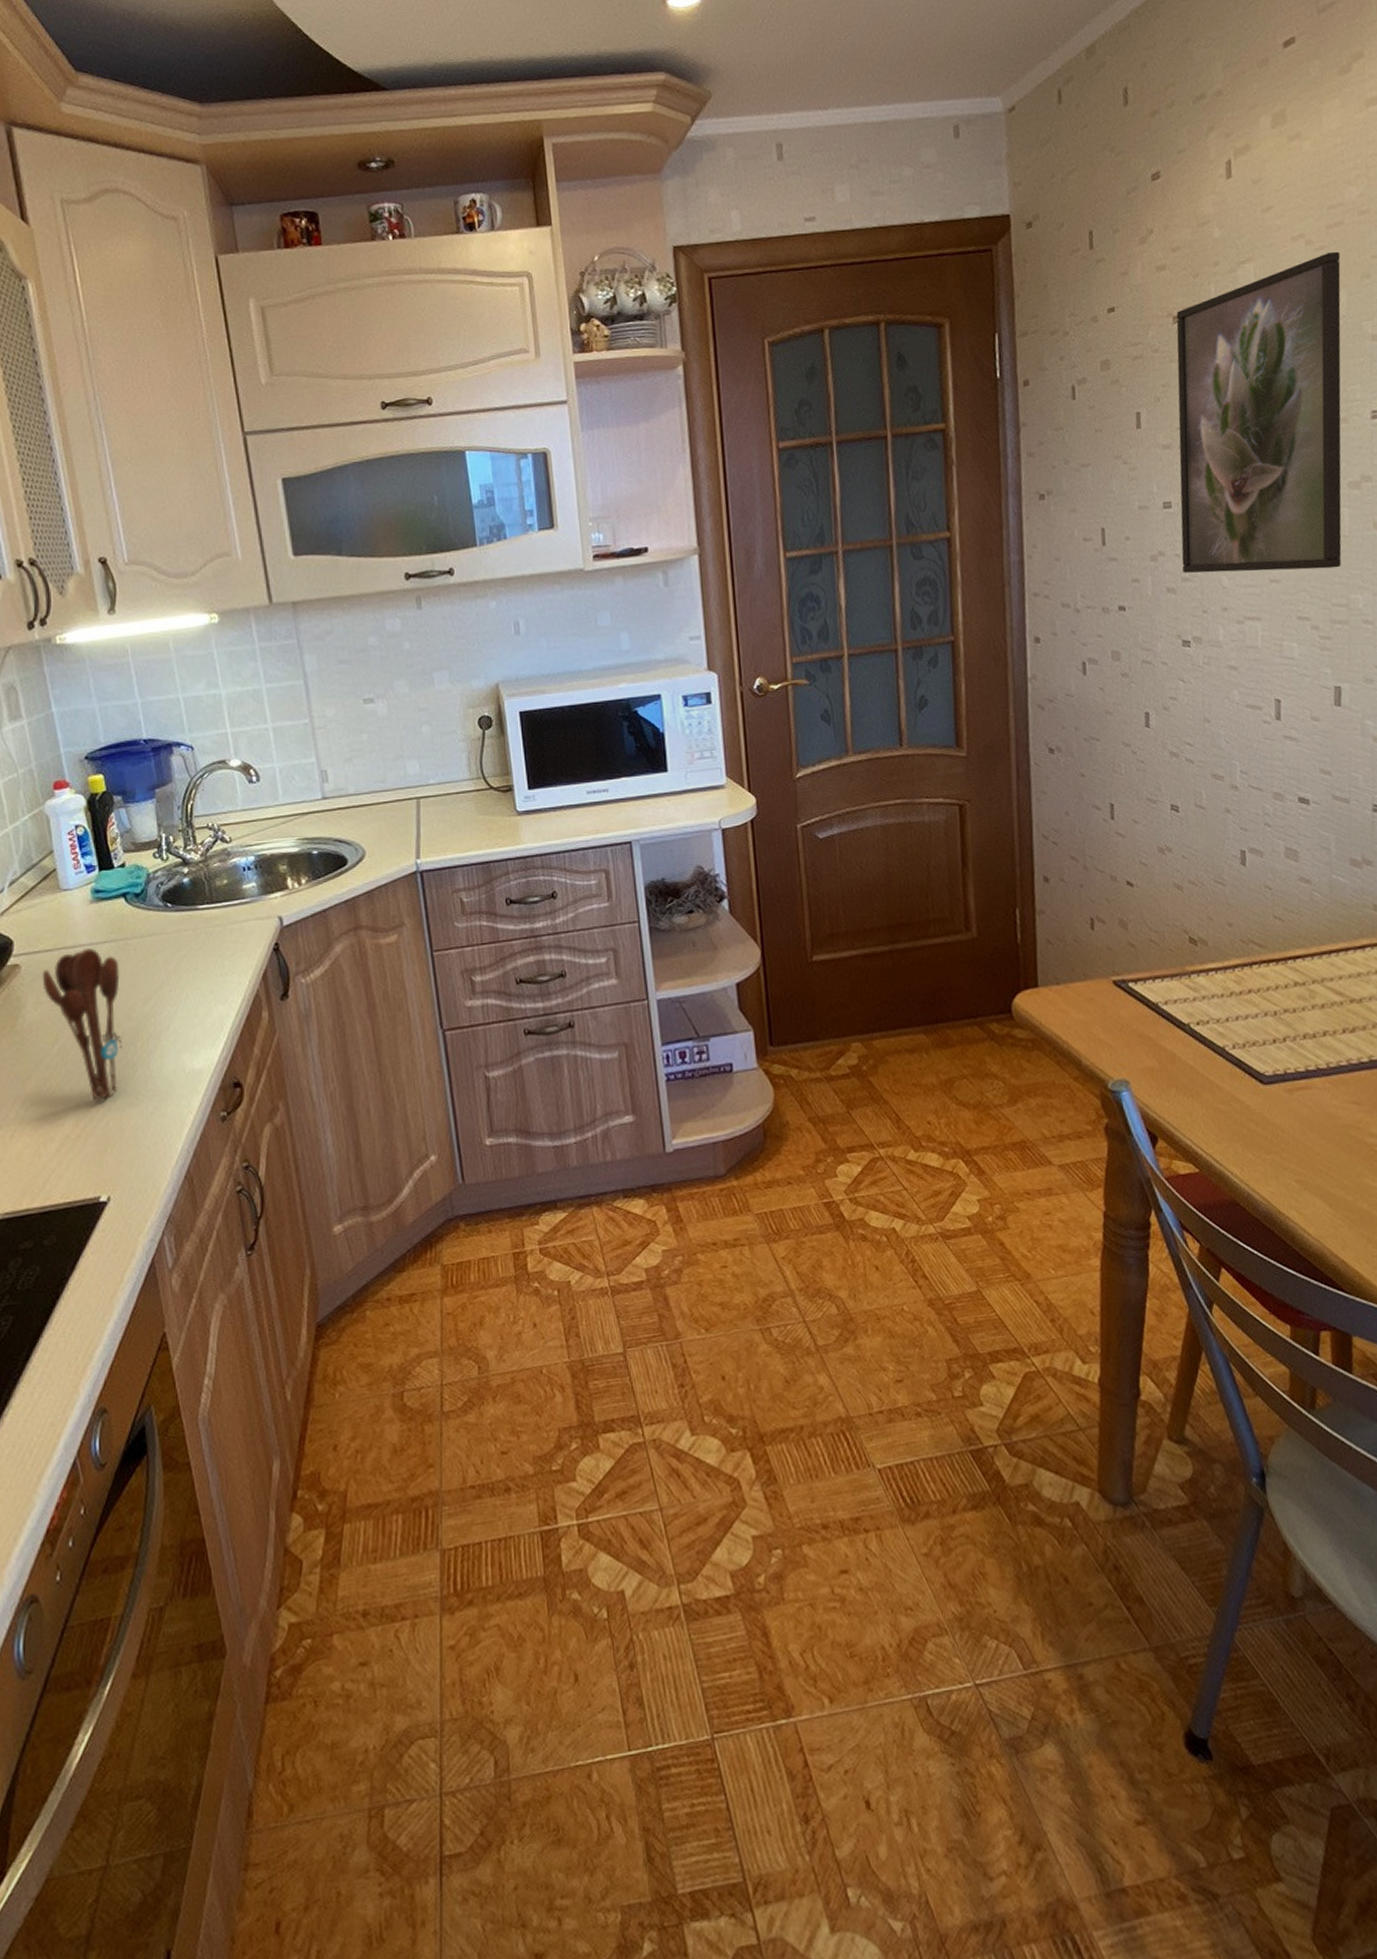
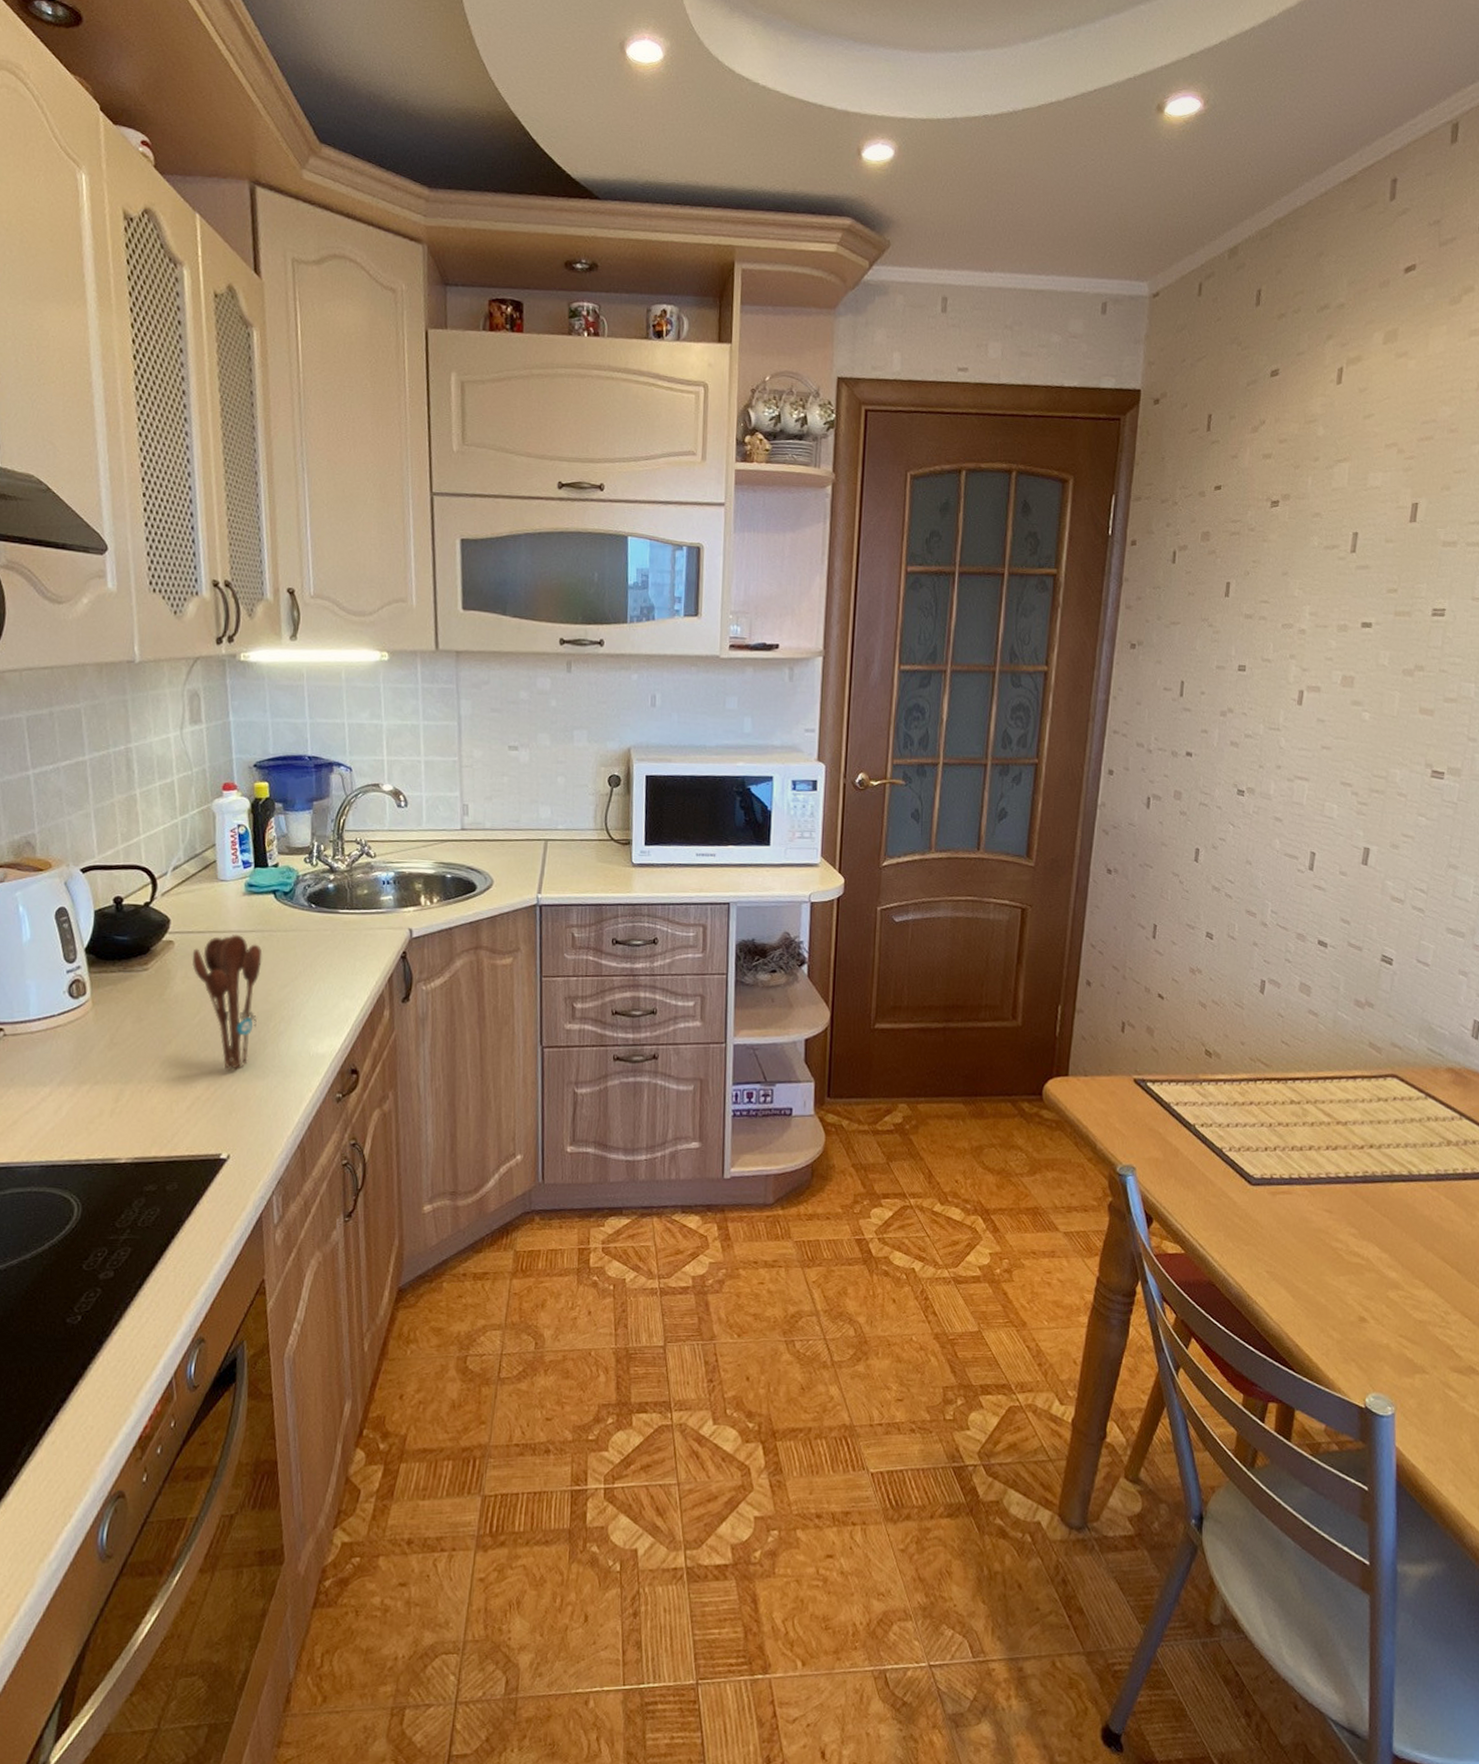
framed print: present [1176,251,1342,573] -> none [1247,462,1427,744]

